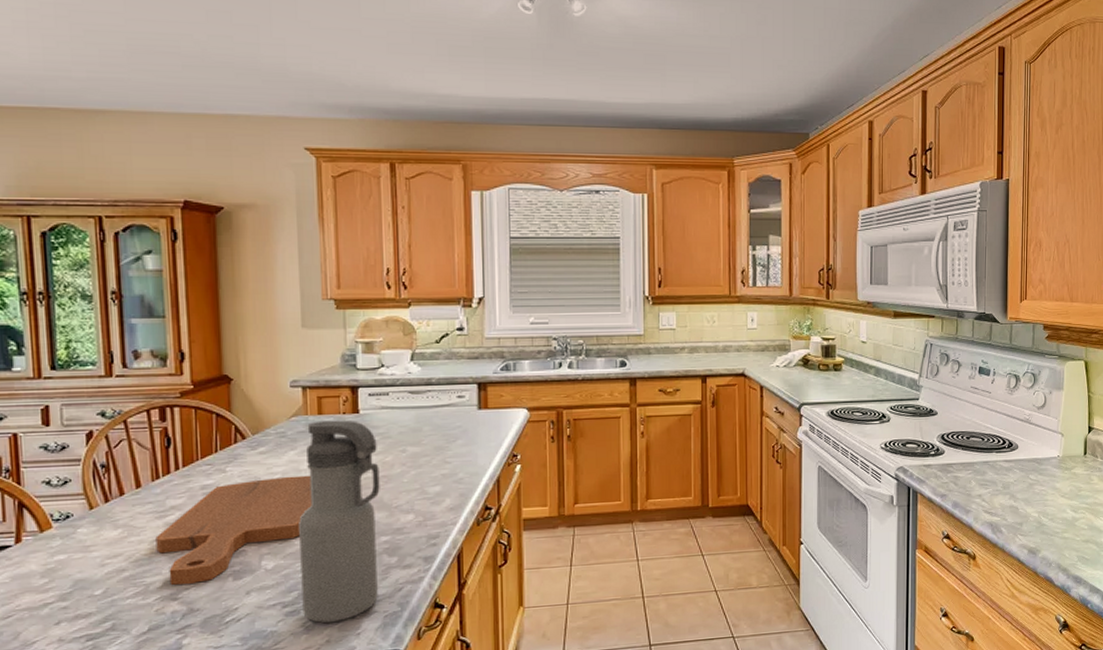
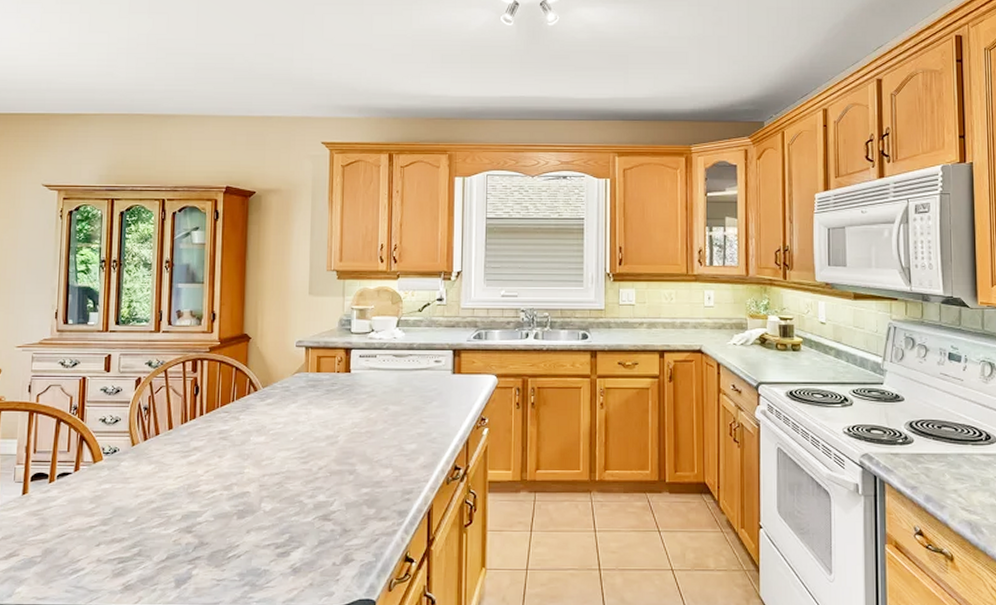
cutting board: present [155,475,312,585] -> none [179,426,307,520]
water bottle: present [299,420,380,623] -> none [292,378,365,566]

